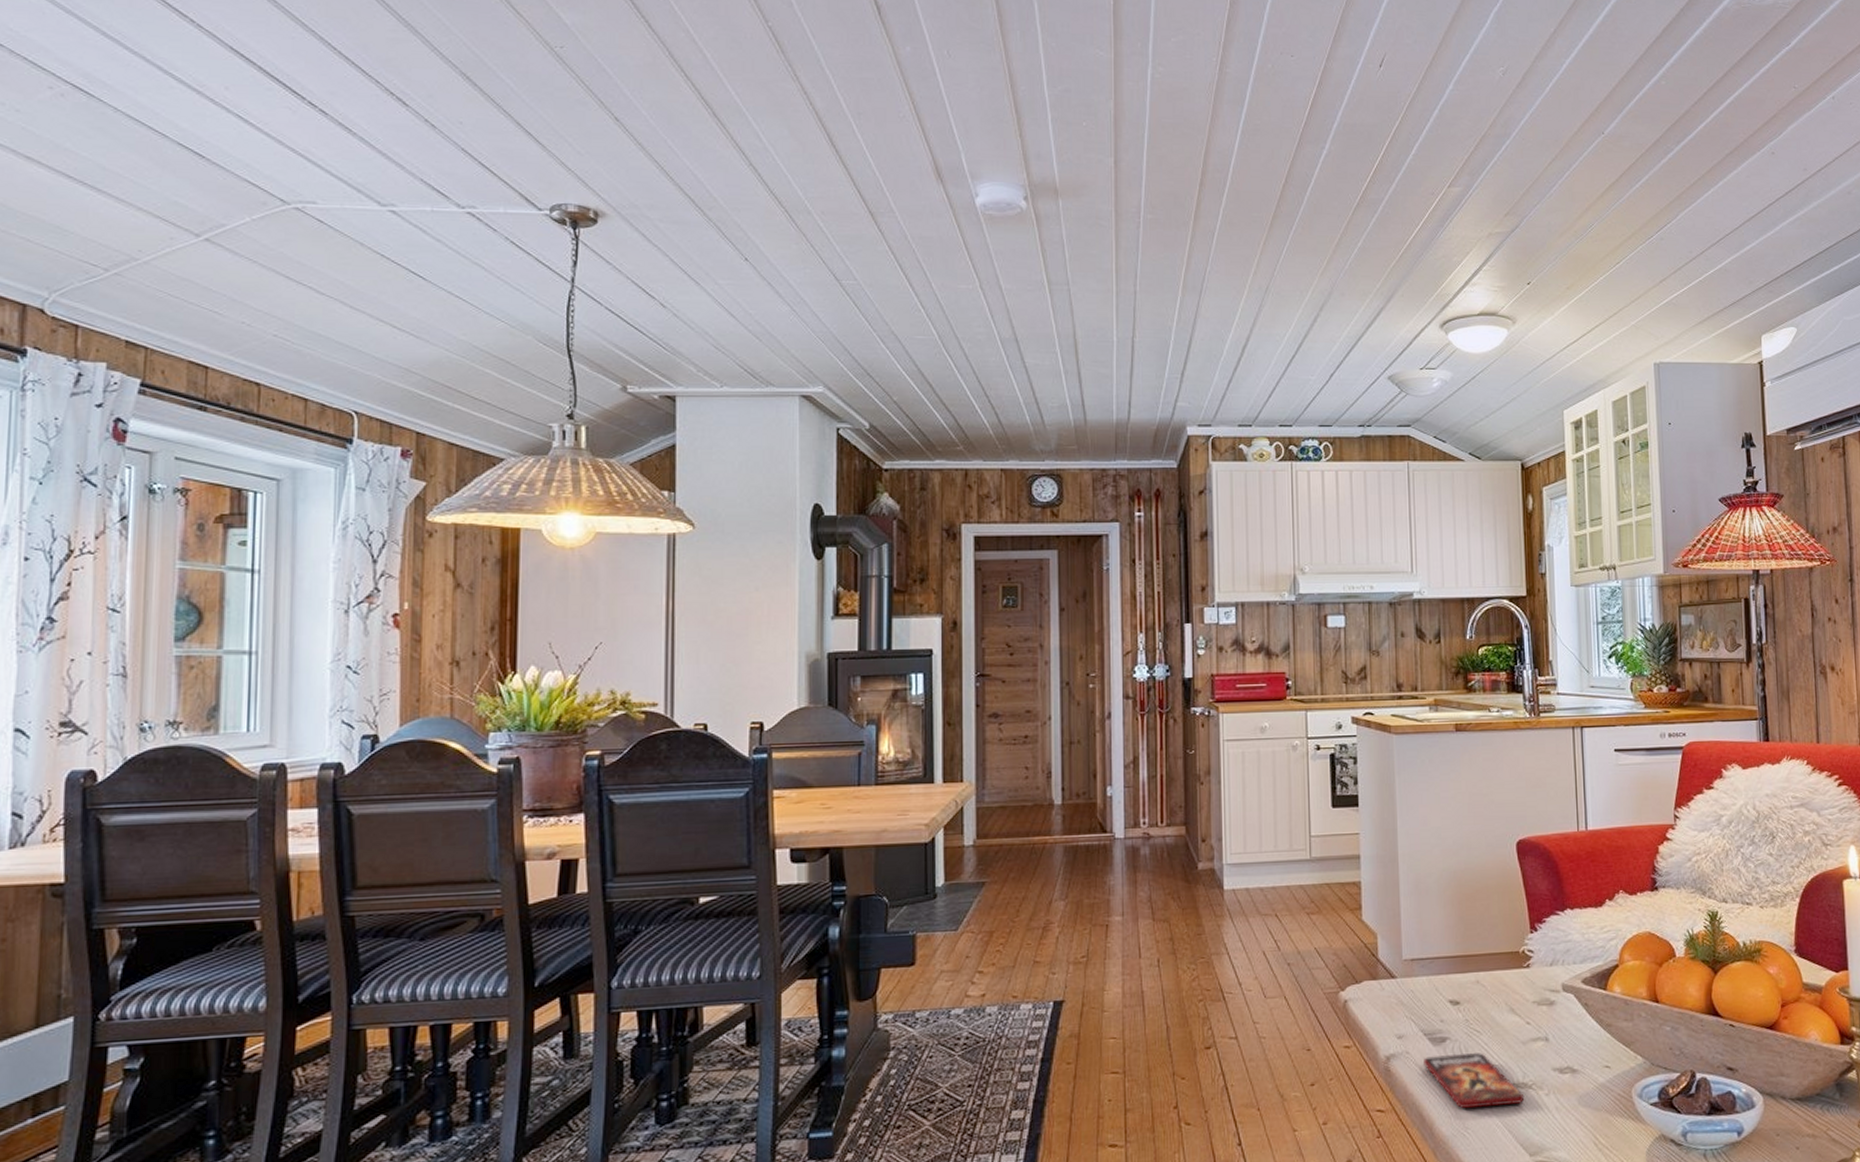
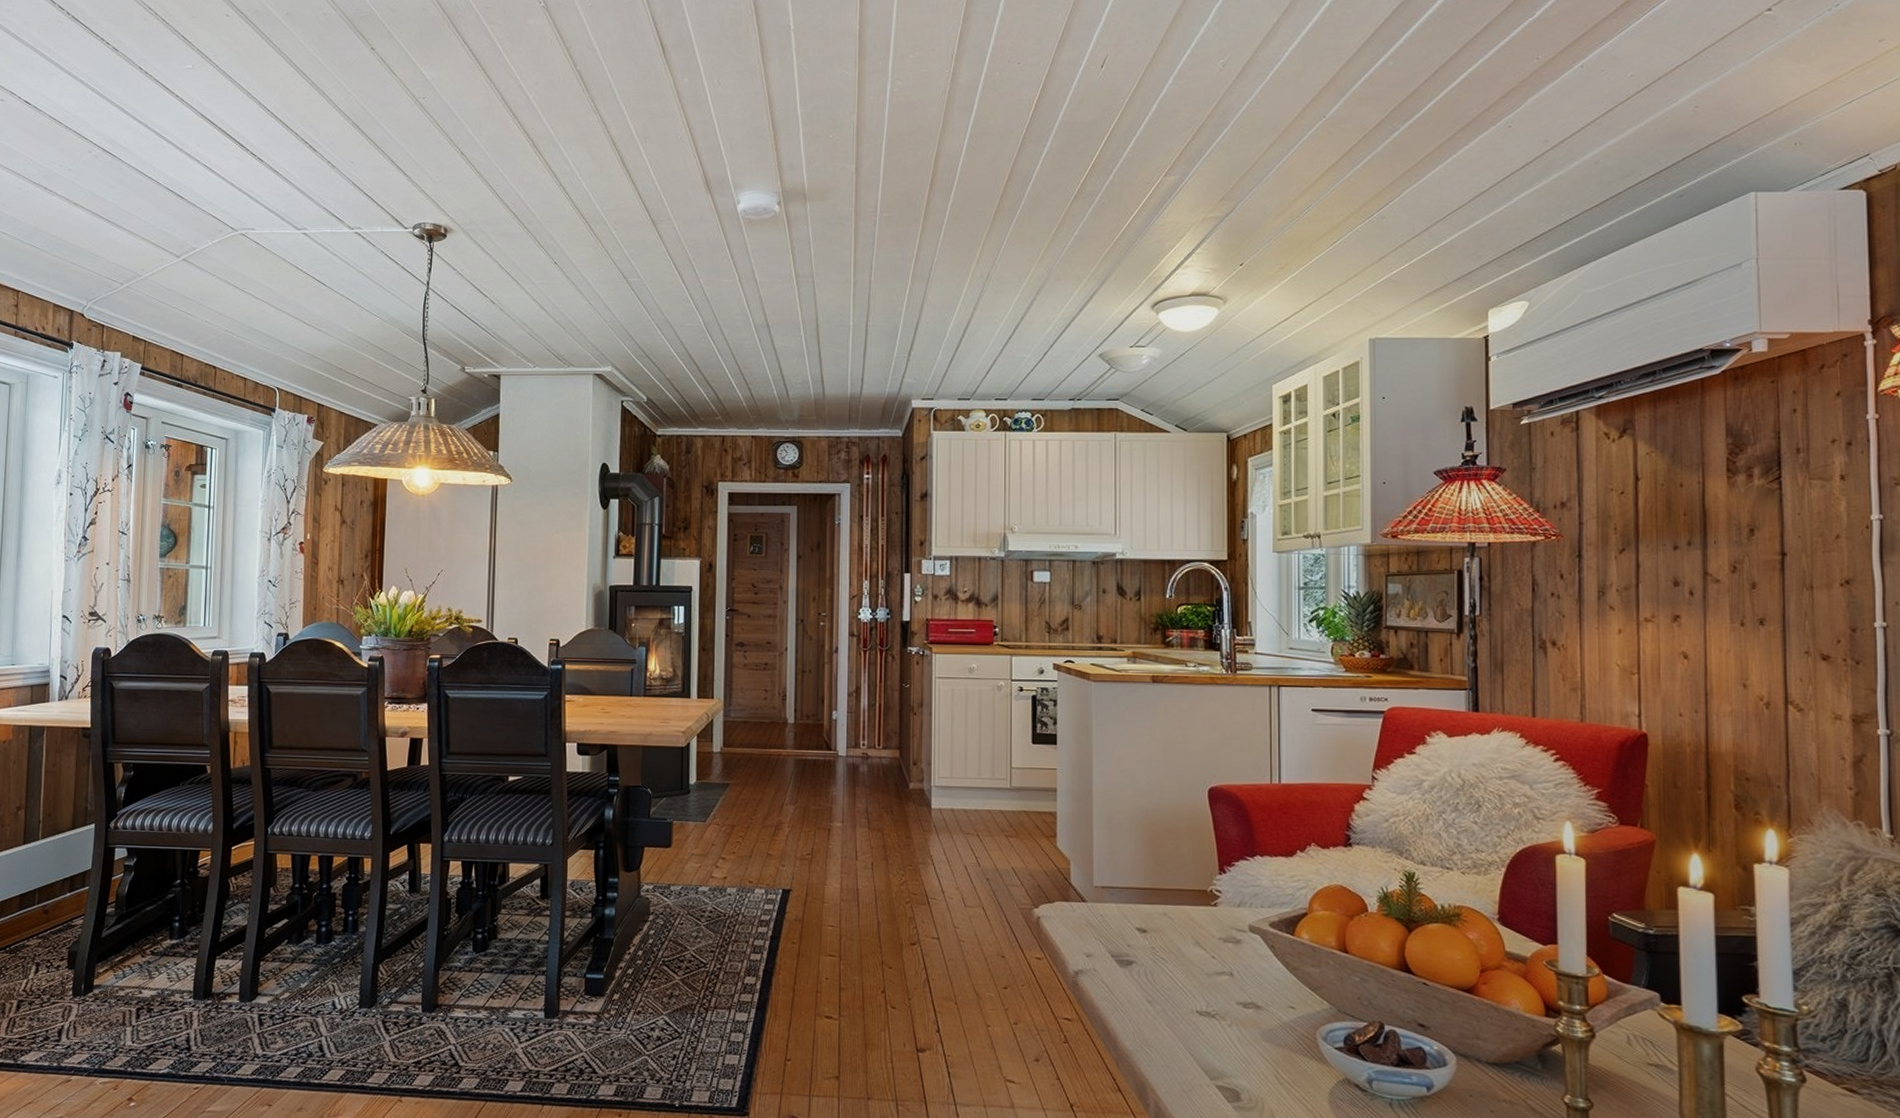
smartphone: present [1424,1053,1525,1109] -> none [1110,976,1207,1031]

